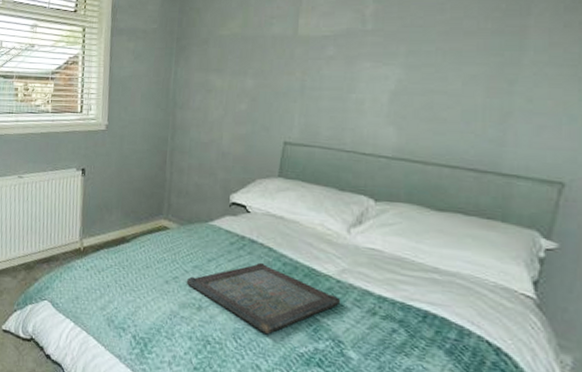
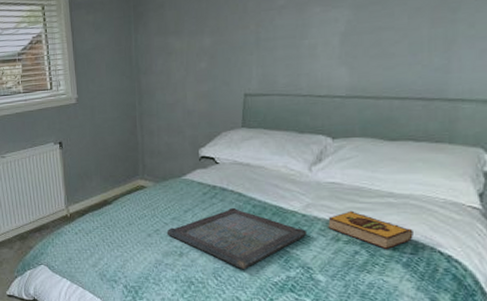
hardback book: none [364,282,459,331] -> present [328,210,413,249]

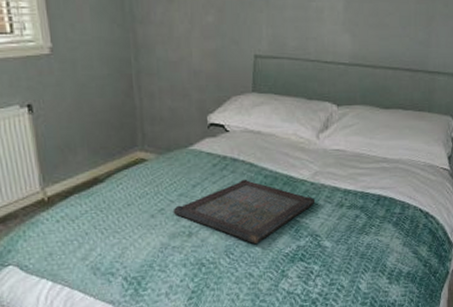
hardback book: present [328,210,413,249] -> none [333,176,401,211]

